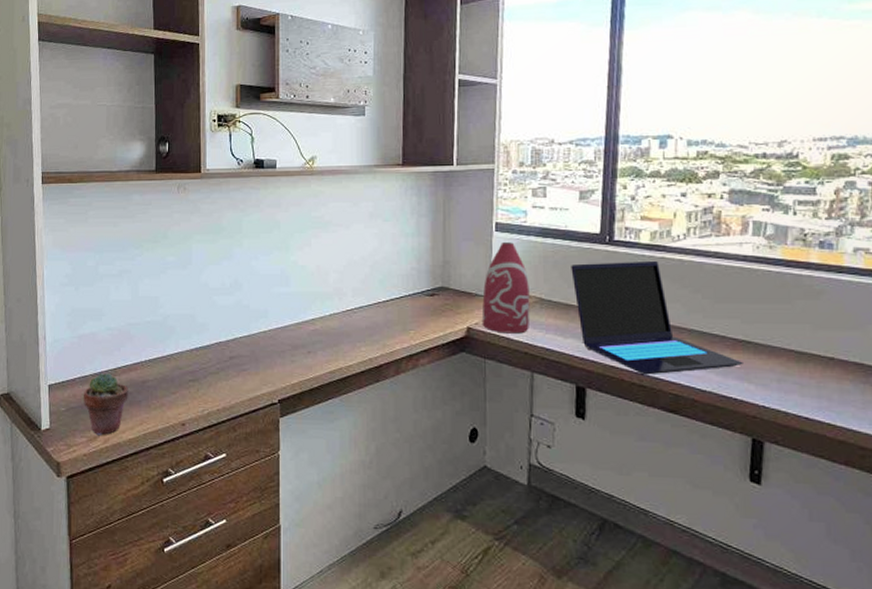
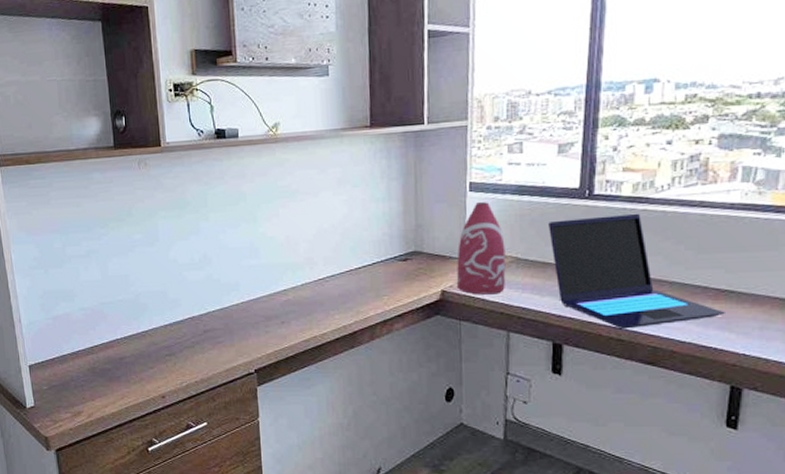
potted succulent: present [83,373,128,436] -> none [63,352,108,411]

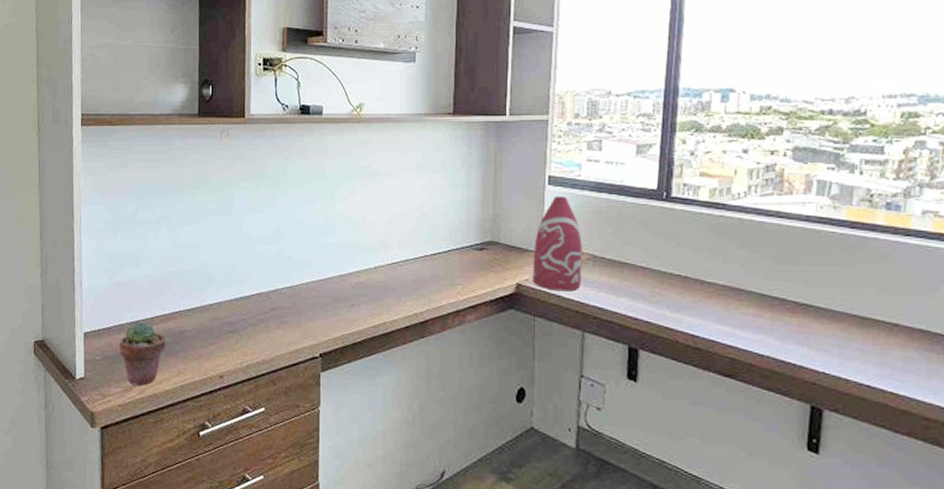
potted succulent: none [63,352,108,411] -> present [119,322,166,387]
laptop: present [548,213,725,329] -> none [626,218,803,338]

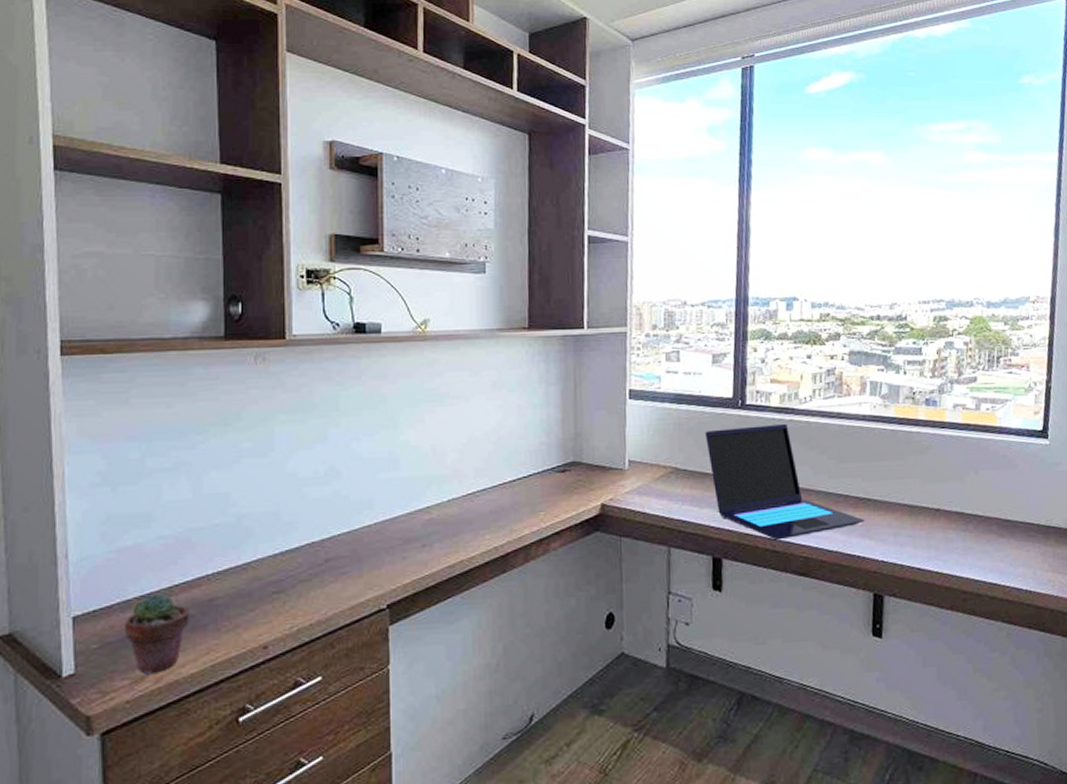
bottle: present [532,197,582,291] -> none [616,410,666,508]
laptop: none [626,218,803,338] -> present [705,423,865,540]

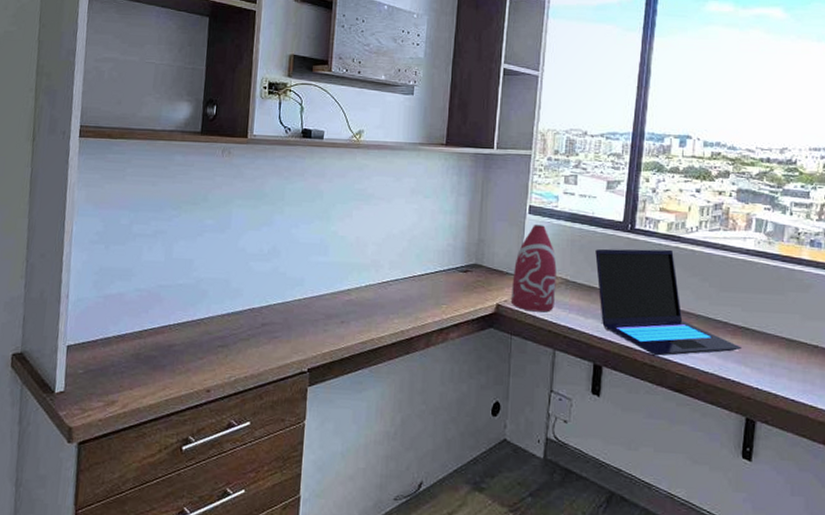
potted succulent: present [124,594,189,675] -> none [103,335,154,401]
bottle: none [616,410,666,508] -> present [510,225,557,312]

